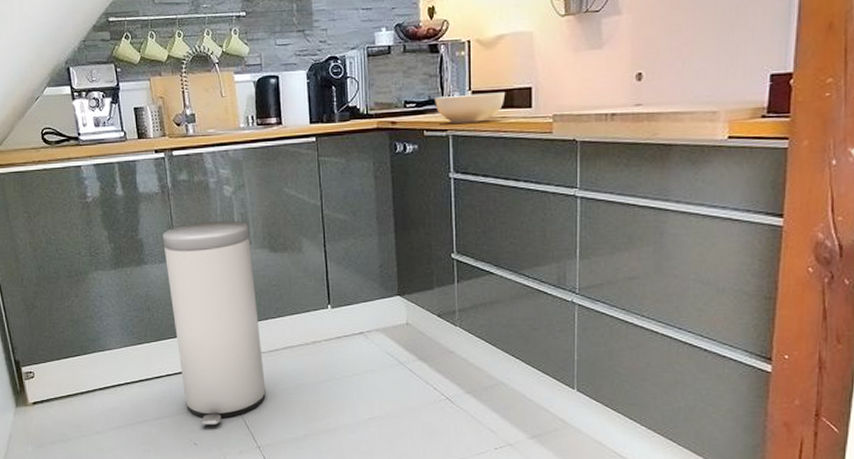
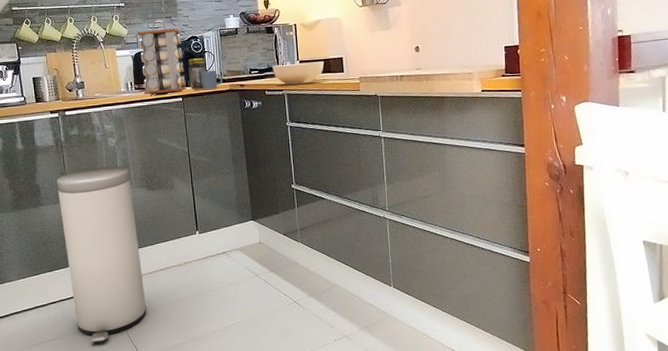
spice rack: none [260,34,322,133] -> present [136,20,187,95]
jar: none [325,85,348,128] -> present [188,58,207,90]
mug: none [340,102,369,128] -> present [200,71,223,91]

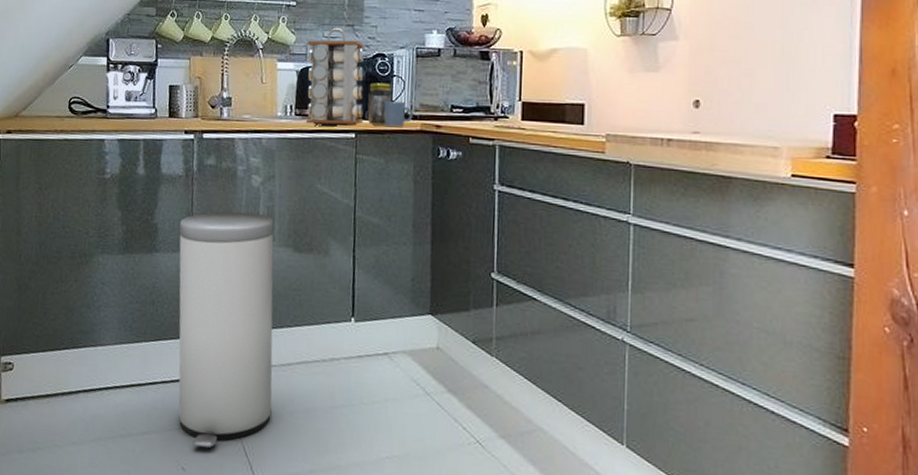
bowl: present [271,61,325,85] -> none [482,104,558,135]

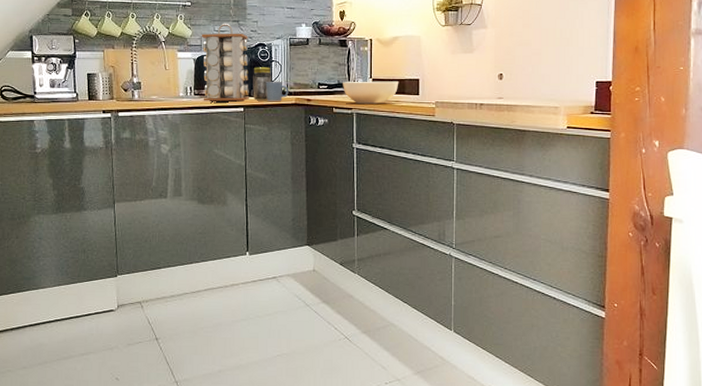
pedal bin: present [178,211,274,448] -> none [103,174,187,361]
bowl: none [482,104,558,135] -> present [342,81,399,104]

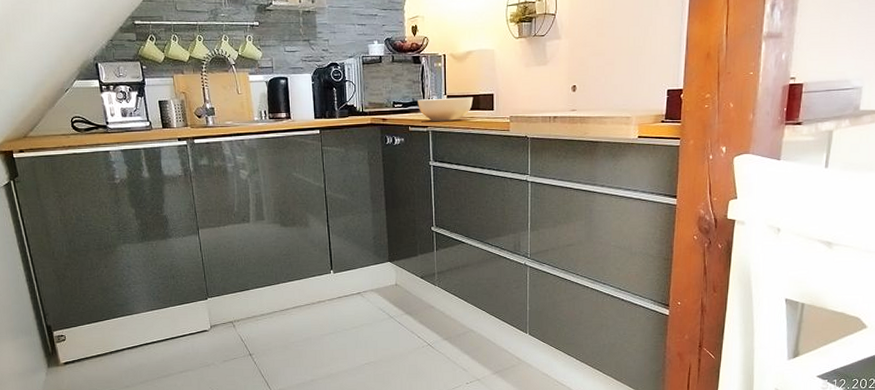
spice rack: present [201,23,249,103] -> none [272,42,325,126]
jar: present [253,67,272,101] -> none [327,87,347,122]
mug: present [265,82,289,102] -> none [340,102,364,123]

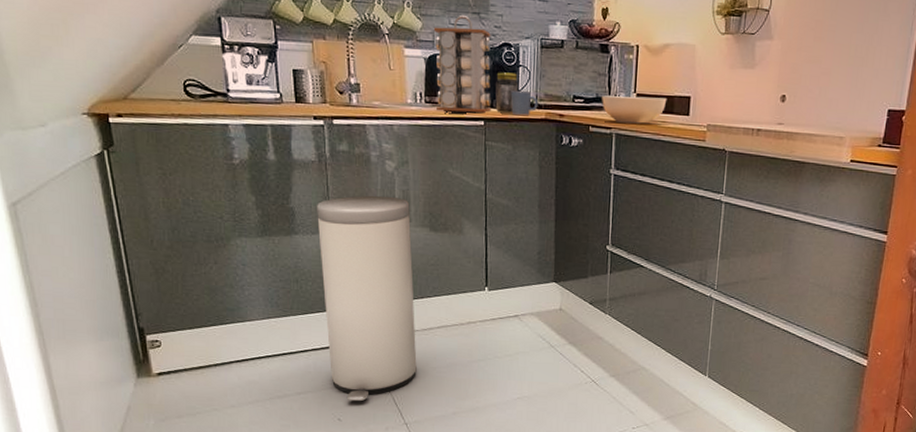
pedal bin: none [186,199,278,376] -> present [317,195,417,402]
spice rack: none [272,42,325,126] -> present [433,14,491,115]
jar: none [327,87,347,122] -> present [495,72,519,114]
mug: none [340,102,364,123] -> present [510,91,539,117]

